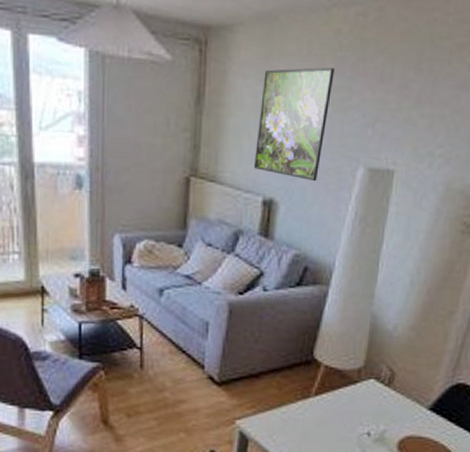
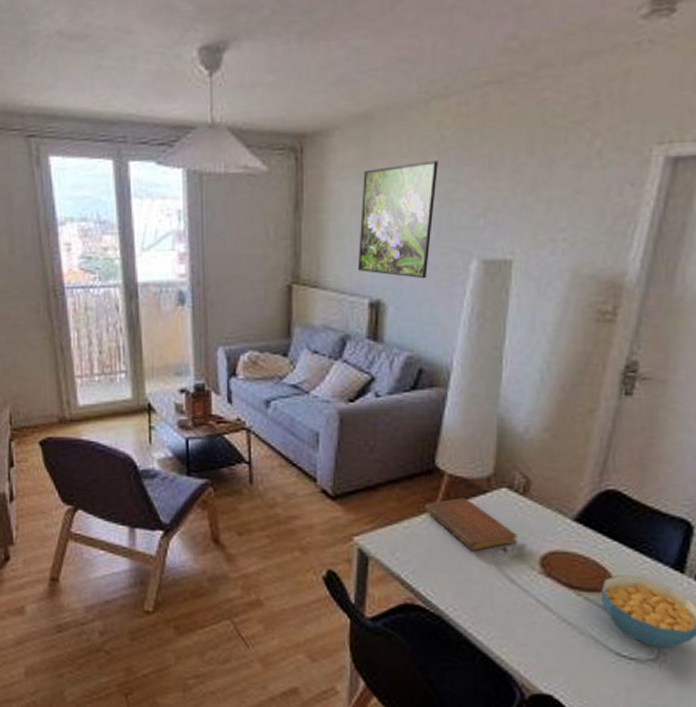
notebook: none [300,387,380,435] -> present [423,498,517,551]

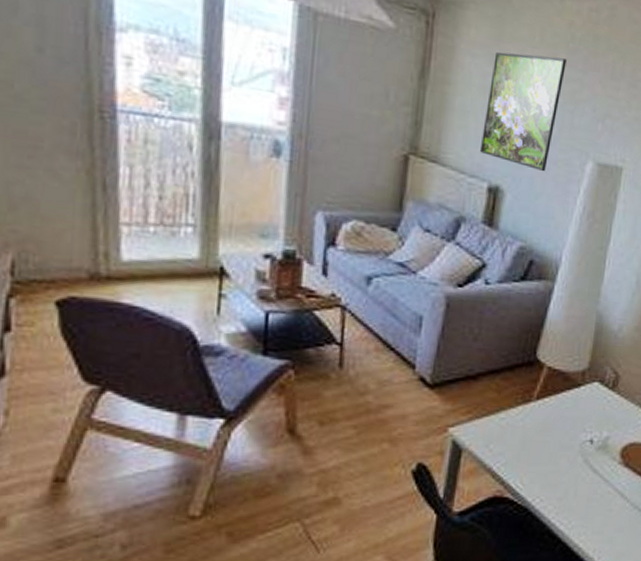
notebook: present [423,498,517,551] -> none [521,390,604,443]

